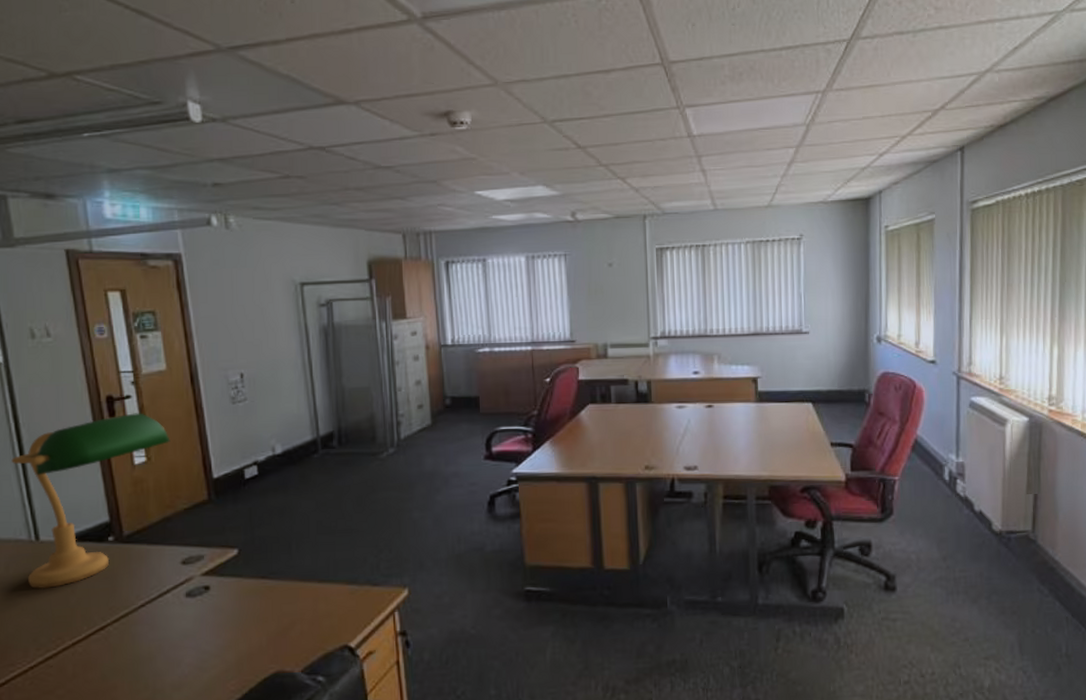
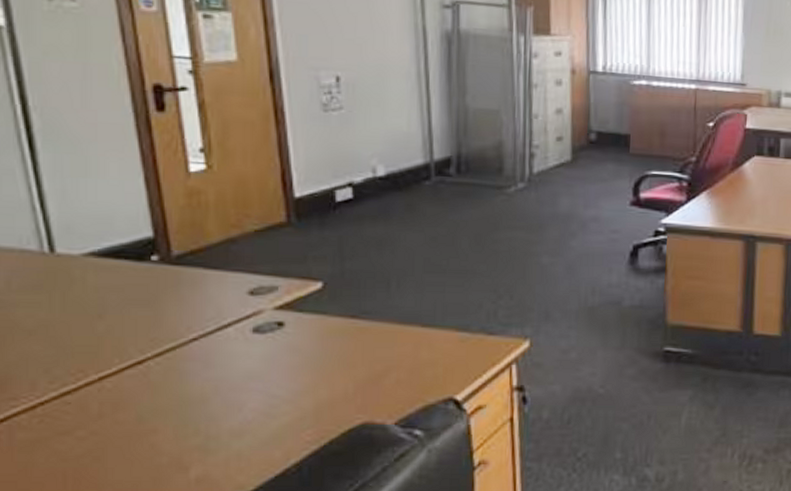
desk lamp: present [11,413,171,590] -> none [16,109,240,312]

